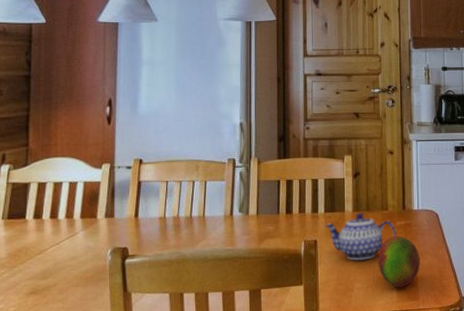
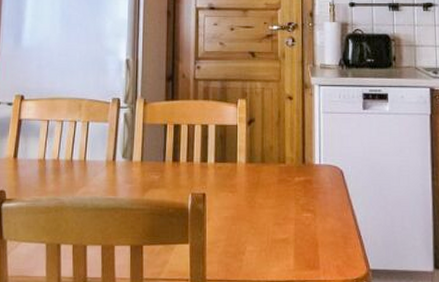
teapot: present [325,213,396,261] -> none [215,165,294,220]
fruit: present [378,236,420,288] -> none [273,193,321,253]

